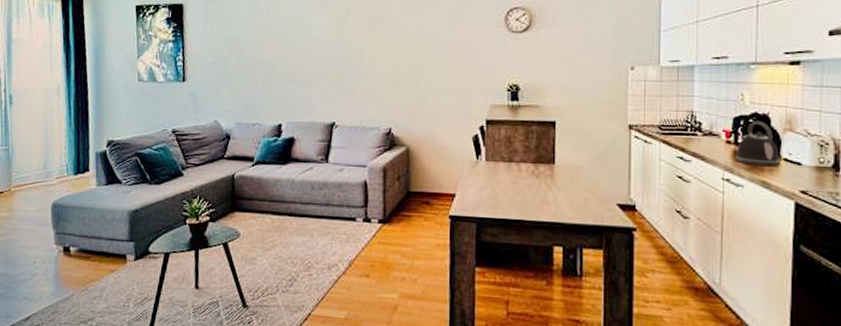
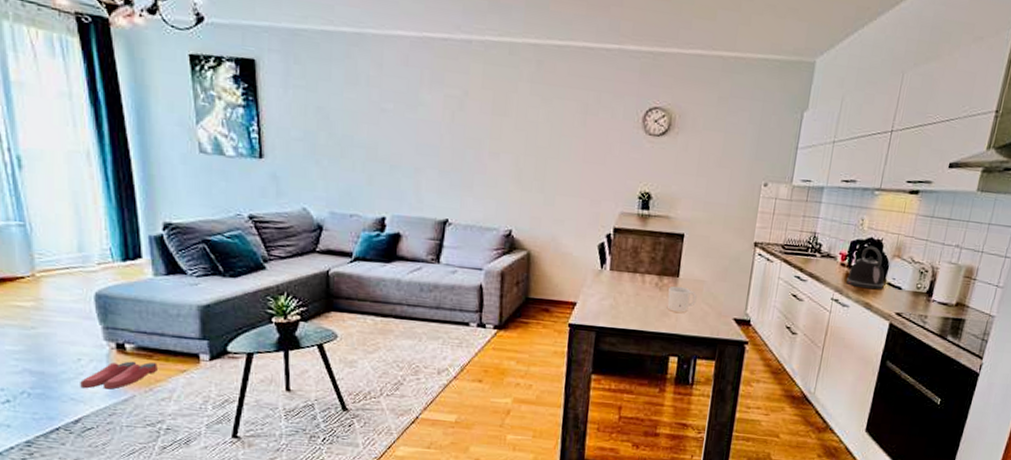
slippers: none [33,262,93,289] -> present [80,361,158,390]
mug: none [545,173,575,201] -> present [666,286,697,314]

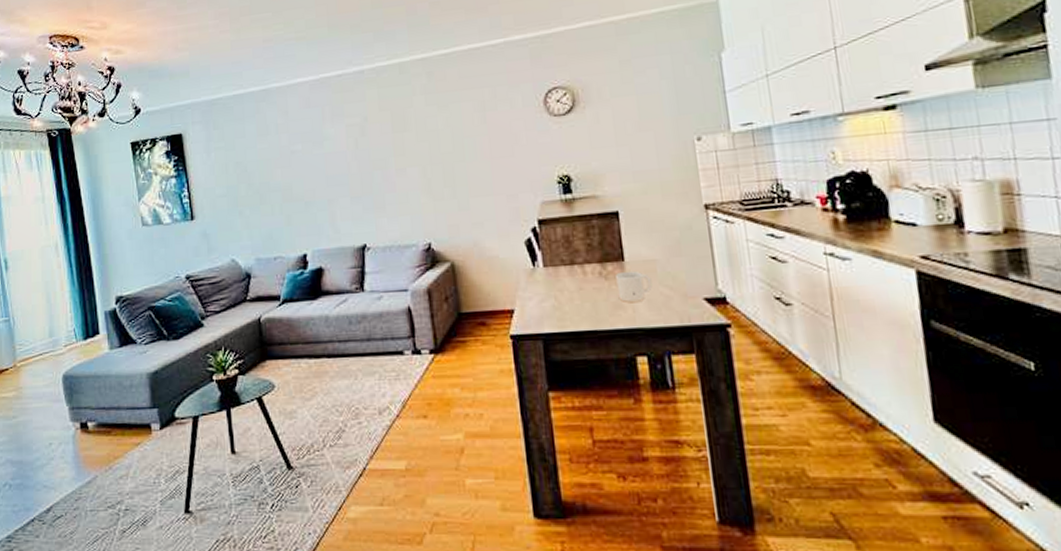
slippers: present [80,361,158,390] -> none [51,439,115,473]
kettle: present [846,245,885,290] -> none [835,180,891,234]

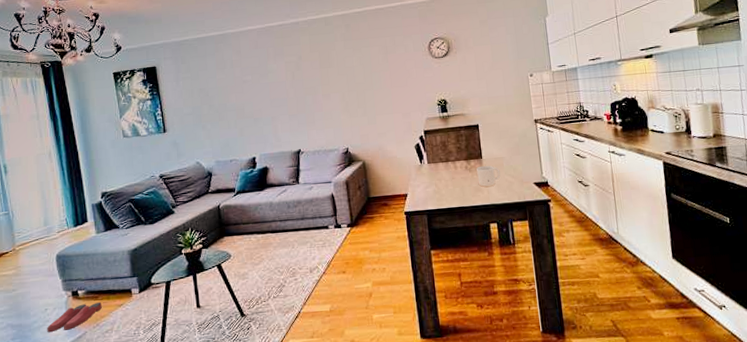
slippers: none [51,439,115,473] -> present [47,302,102,332]

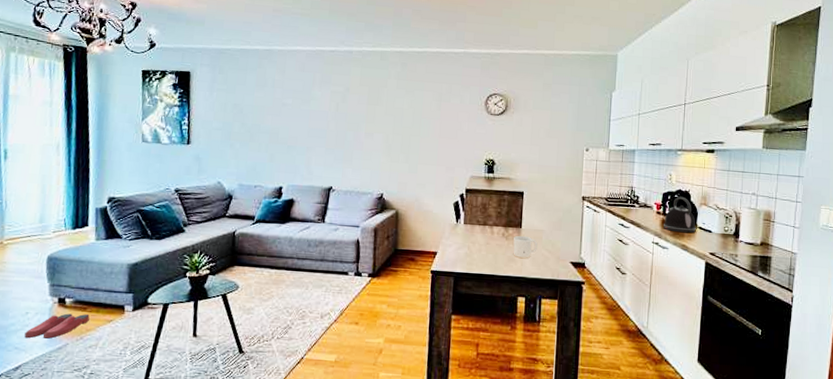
kettle: none [615,103,649,139] -> present [663,196,696,234]

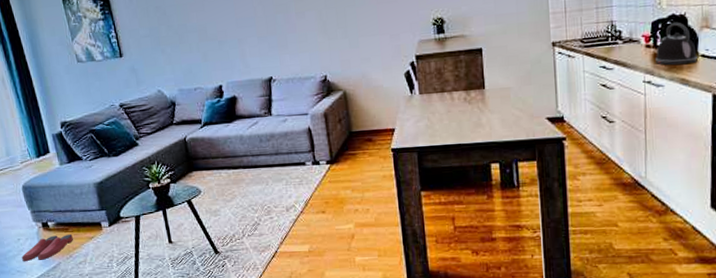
mug: present [513,235,538,259] -> none [477,96,506,123]

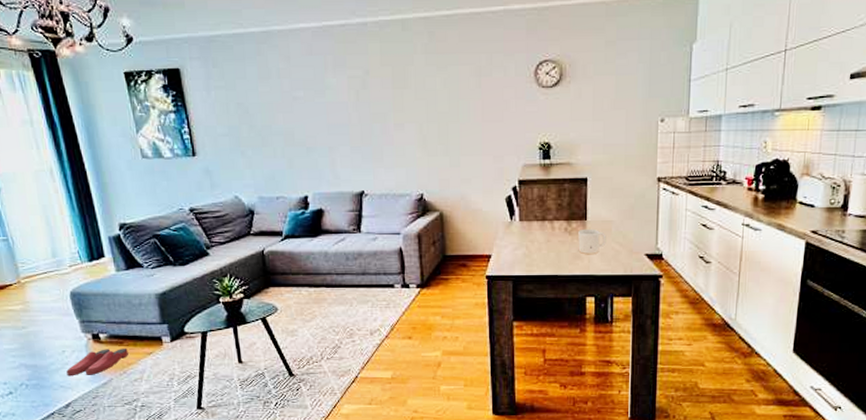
mug: none [477,96,506,123] -> present [578,228,606,255]
kettle: present [654,22,698,66] -> none [755,167,796,210]

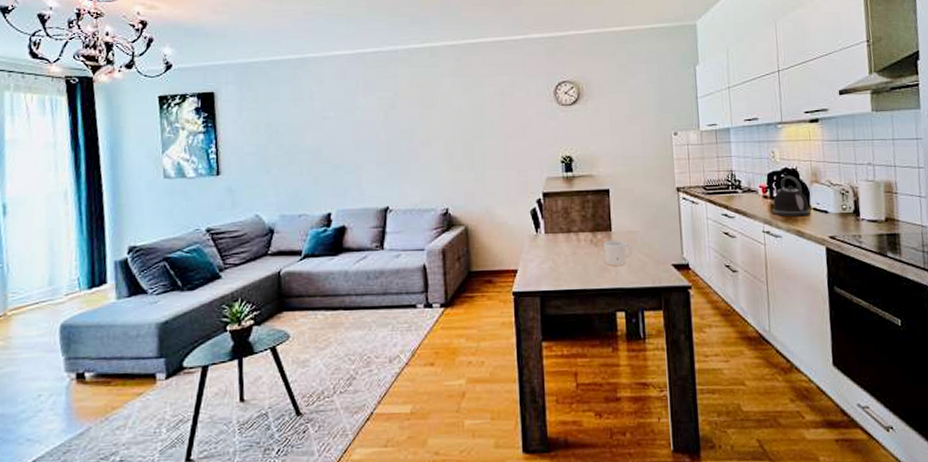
slippers: present [66,349,128,375] -> none [38,389,115,425]
kettle: none [755,167,796,210] -> present [772,175,810,217]

